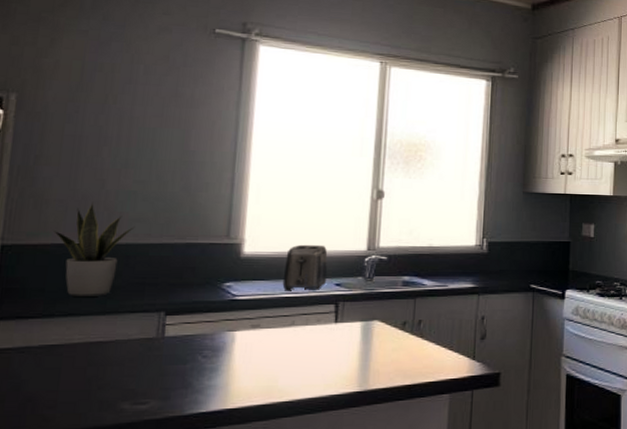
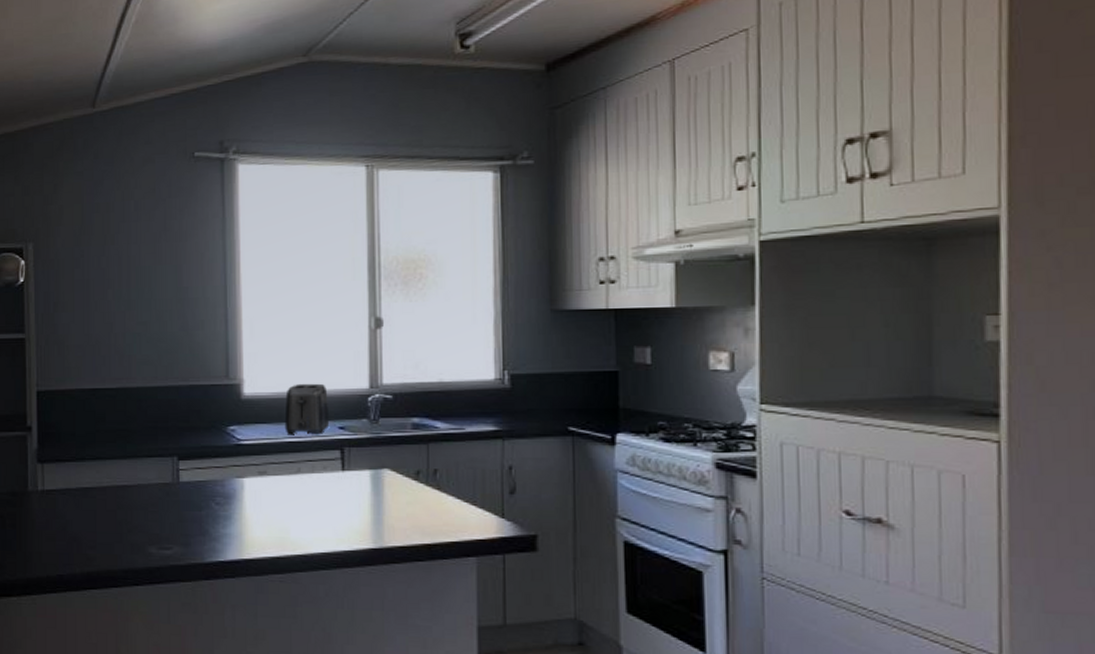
potted plant: present [54,201,135,298] -> none [76,345,143,442]

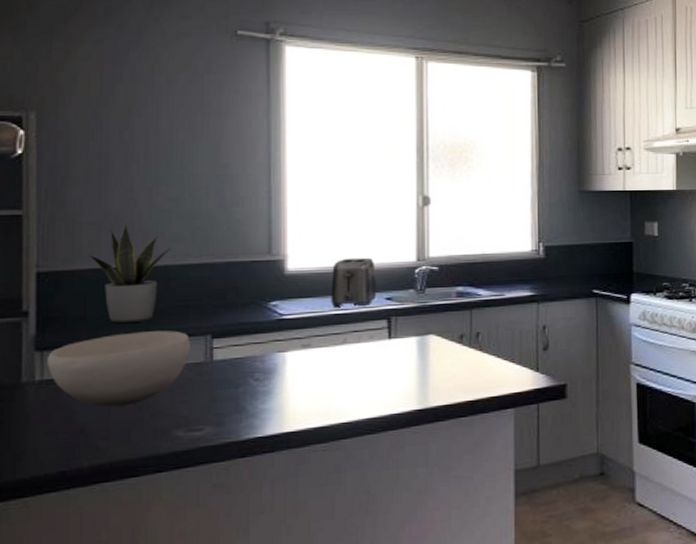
decorative bowl: none [47,450,160,519] -> present [47,330,190,407]
potted plant: none [76,345,143,442] -> present [89,223,172,324]

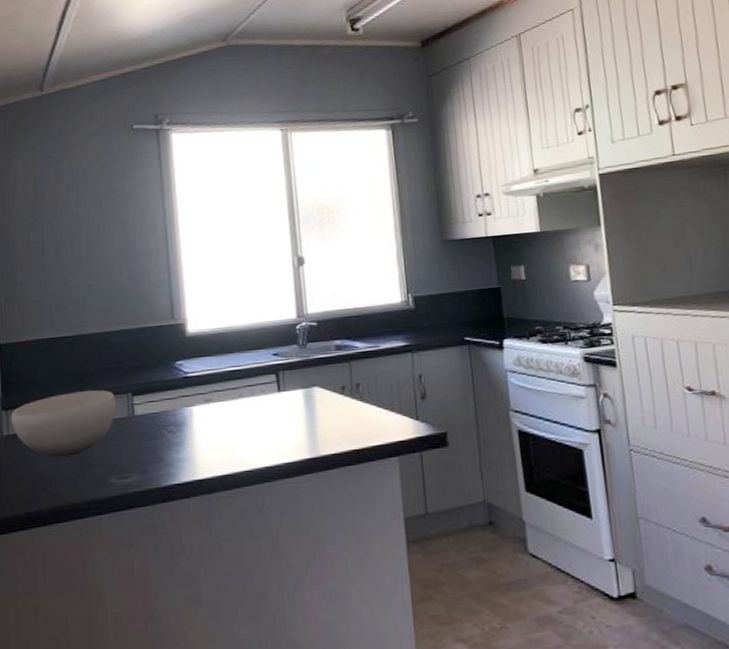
potted plant: present [89,223,172,324] -> none [35,298,96,385]
toaster: present [330,257,377,307] -> none [225,317,265,364]

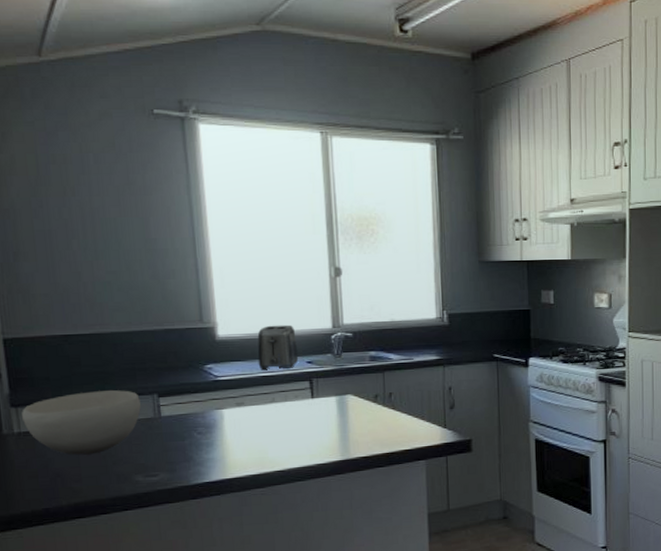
toaster: none [225,317,265,364] -> present [257,324,299,370]

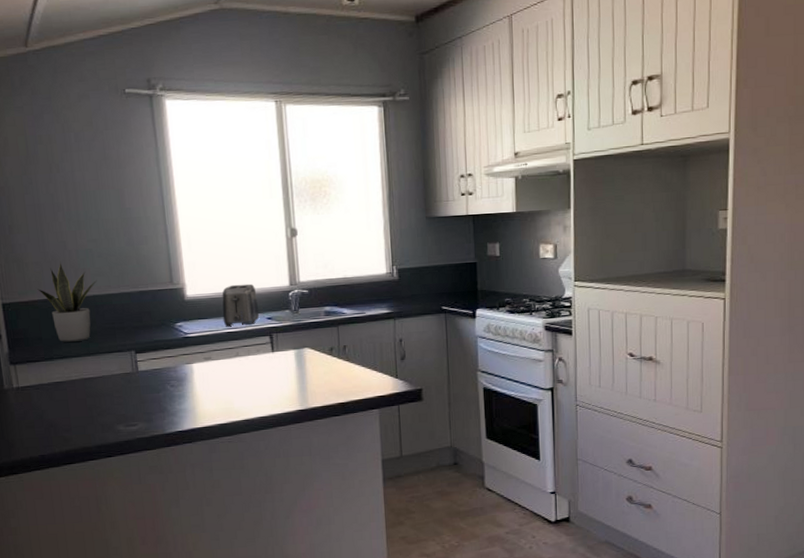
decorative bowl: present [22,390,141,455] -> none [19,347,121,407]
potted plant: none [45,294,116,384] -> present [37,261,97,343]

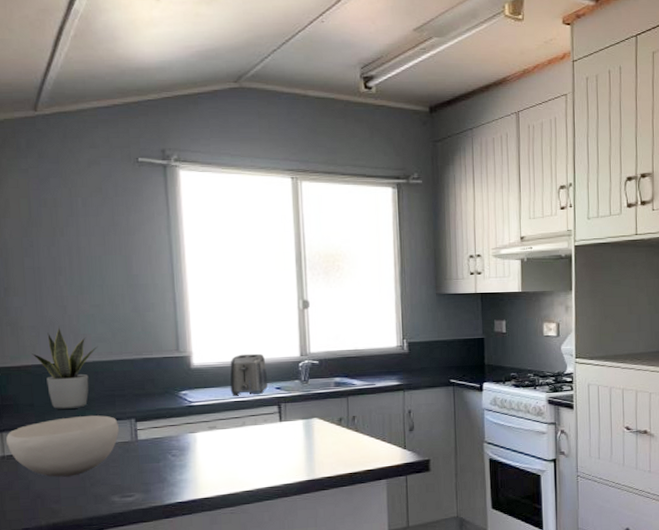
decorative bowl: none [19,347,121,407] -> present [6,415,119,477]

